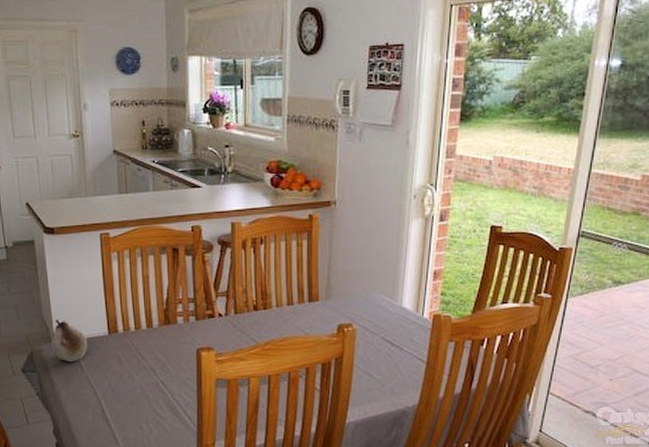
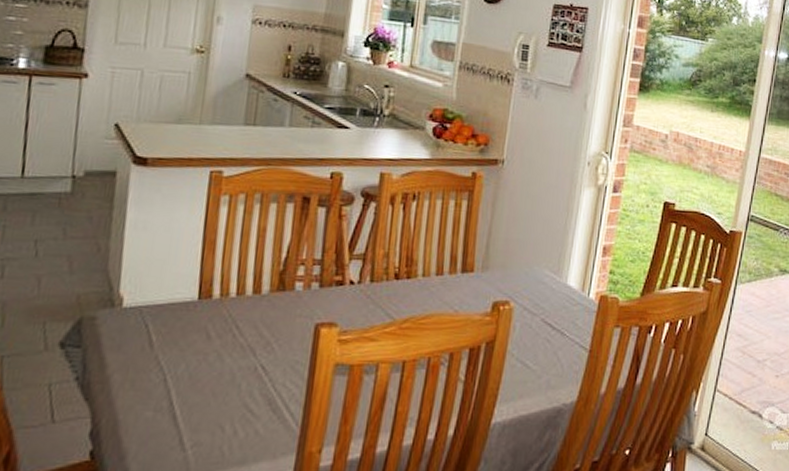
fruit: present [51,319,88,363] -> none [111,275,167,336]

